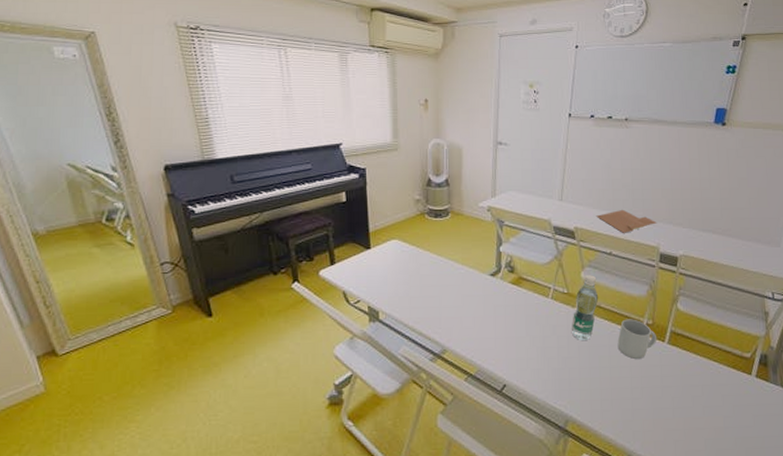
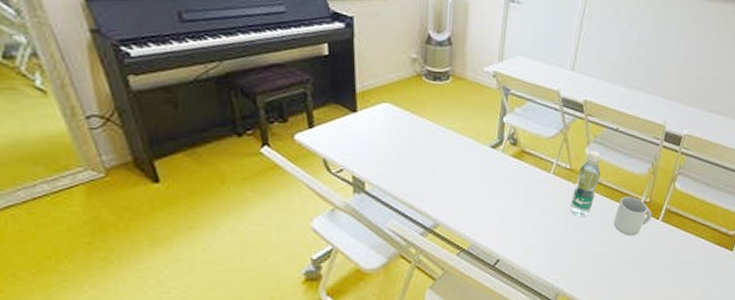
papers: present [596,209,658,233] -> none [607,84,667,109]

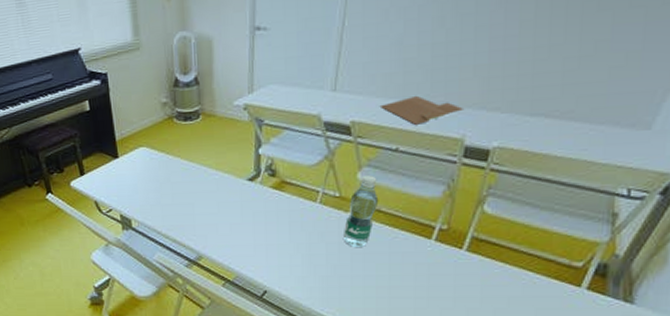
papers: none [607,84,667,109] -> present [379,95,465,125]
mug: present [614,196,653,235] -> none [400,223,453,267]

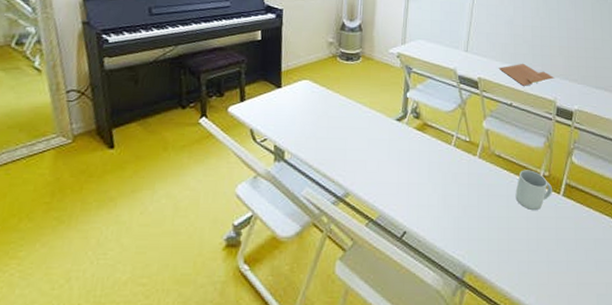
bottle: present [344,174,379,247] -> none [472,123,499,189]
mug: none [400,223,453,267] -> present [515,170,553,210]

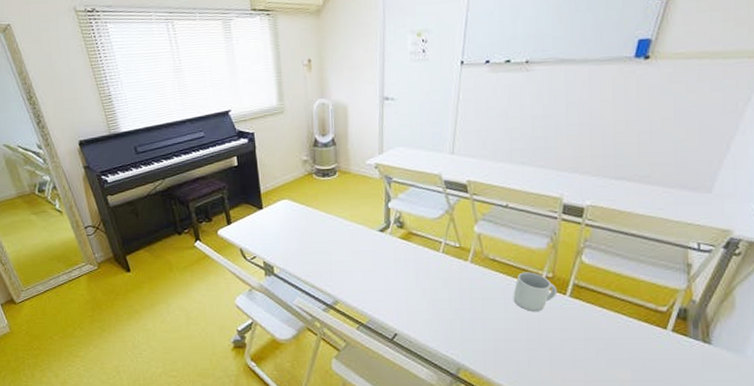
papers: present [498,63,555,86] -> none [490,159,562,185]

